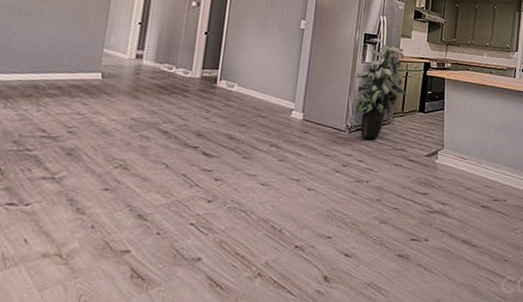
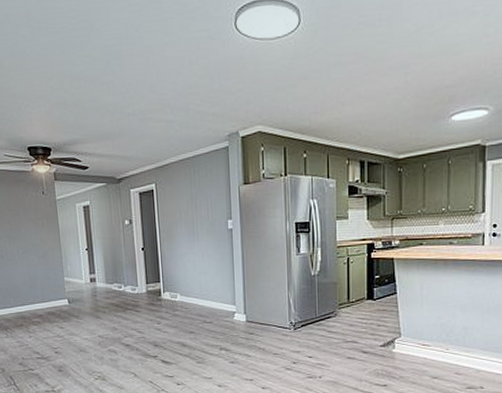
indoor plant: present [352,38,406,140] -> none [292,225,350,334]

